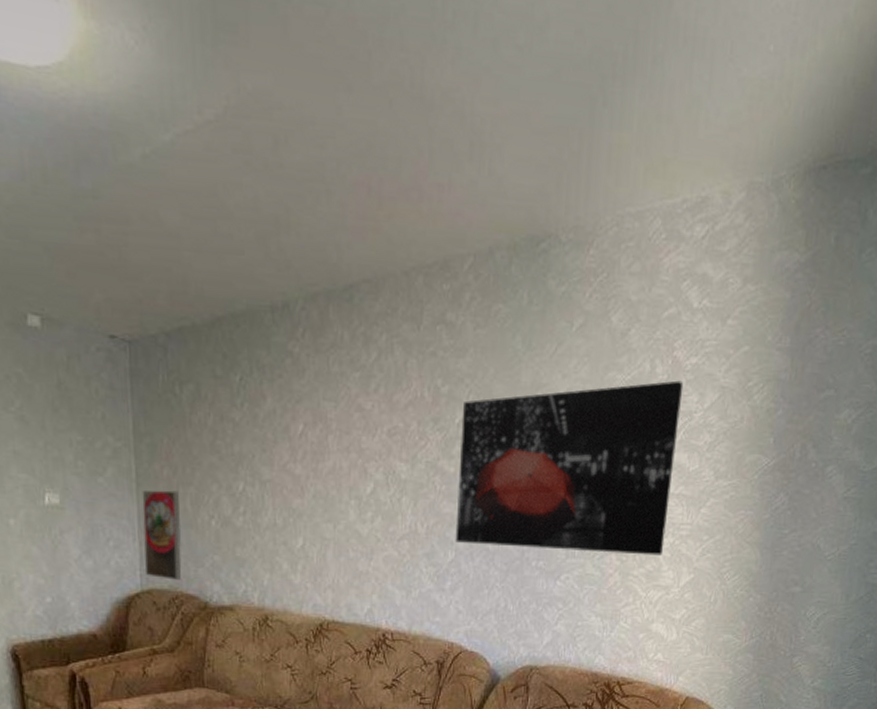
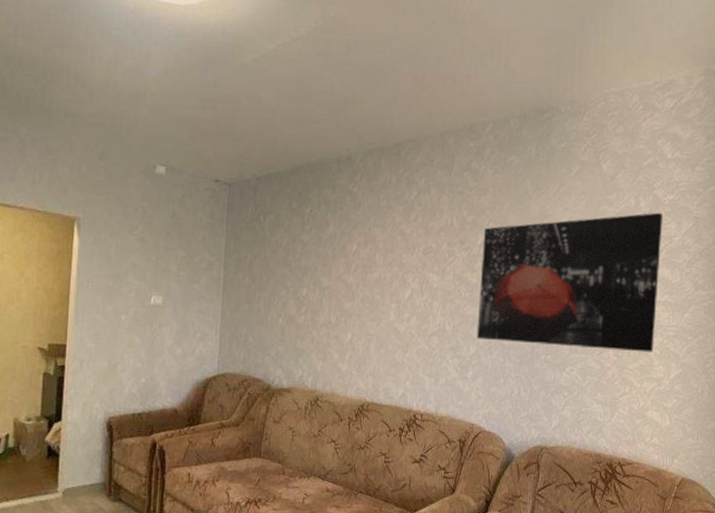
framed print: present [142,490,182,580] -> none [223,294,255,366]

